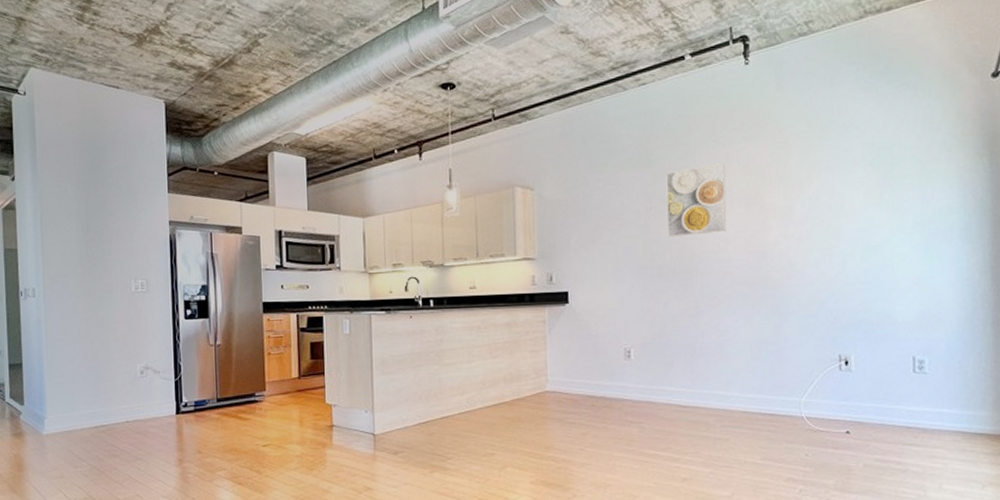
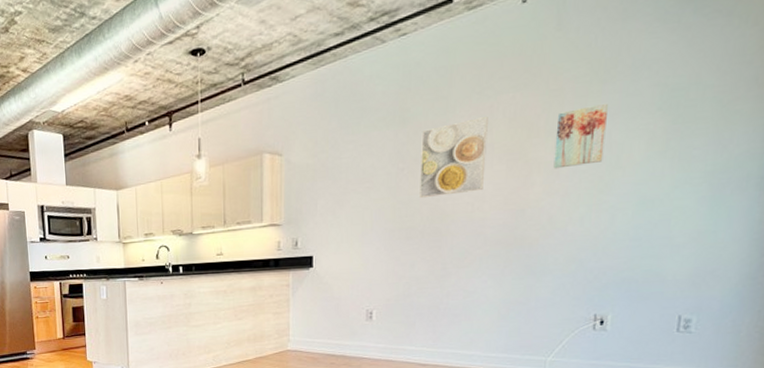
wall art: none [785,156,829,214] -> present [553,103,608,169]

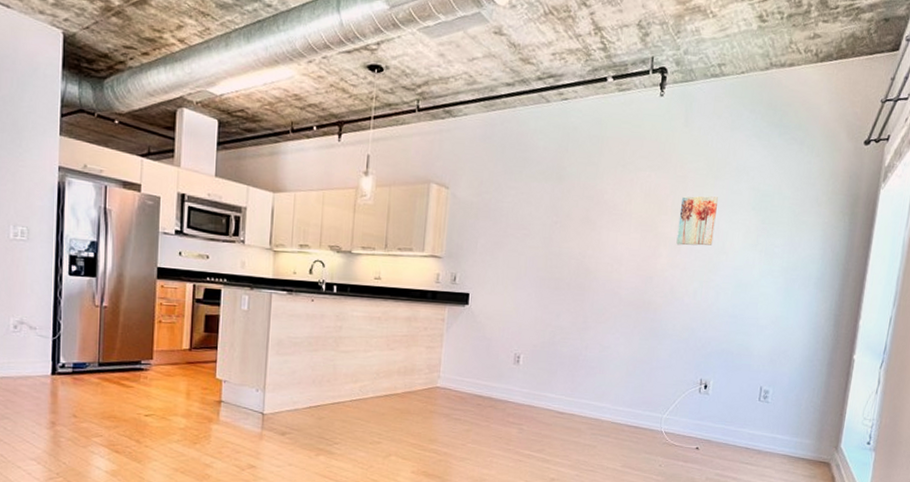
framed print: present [420,117,488,199] -> none [569,188,629,255]

